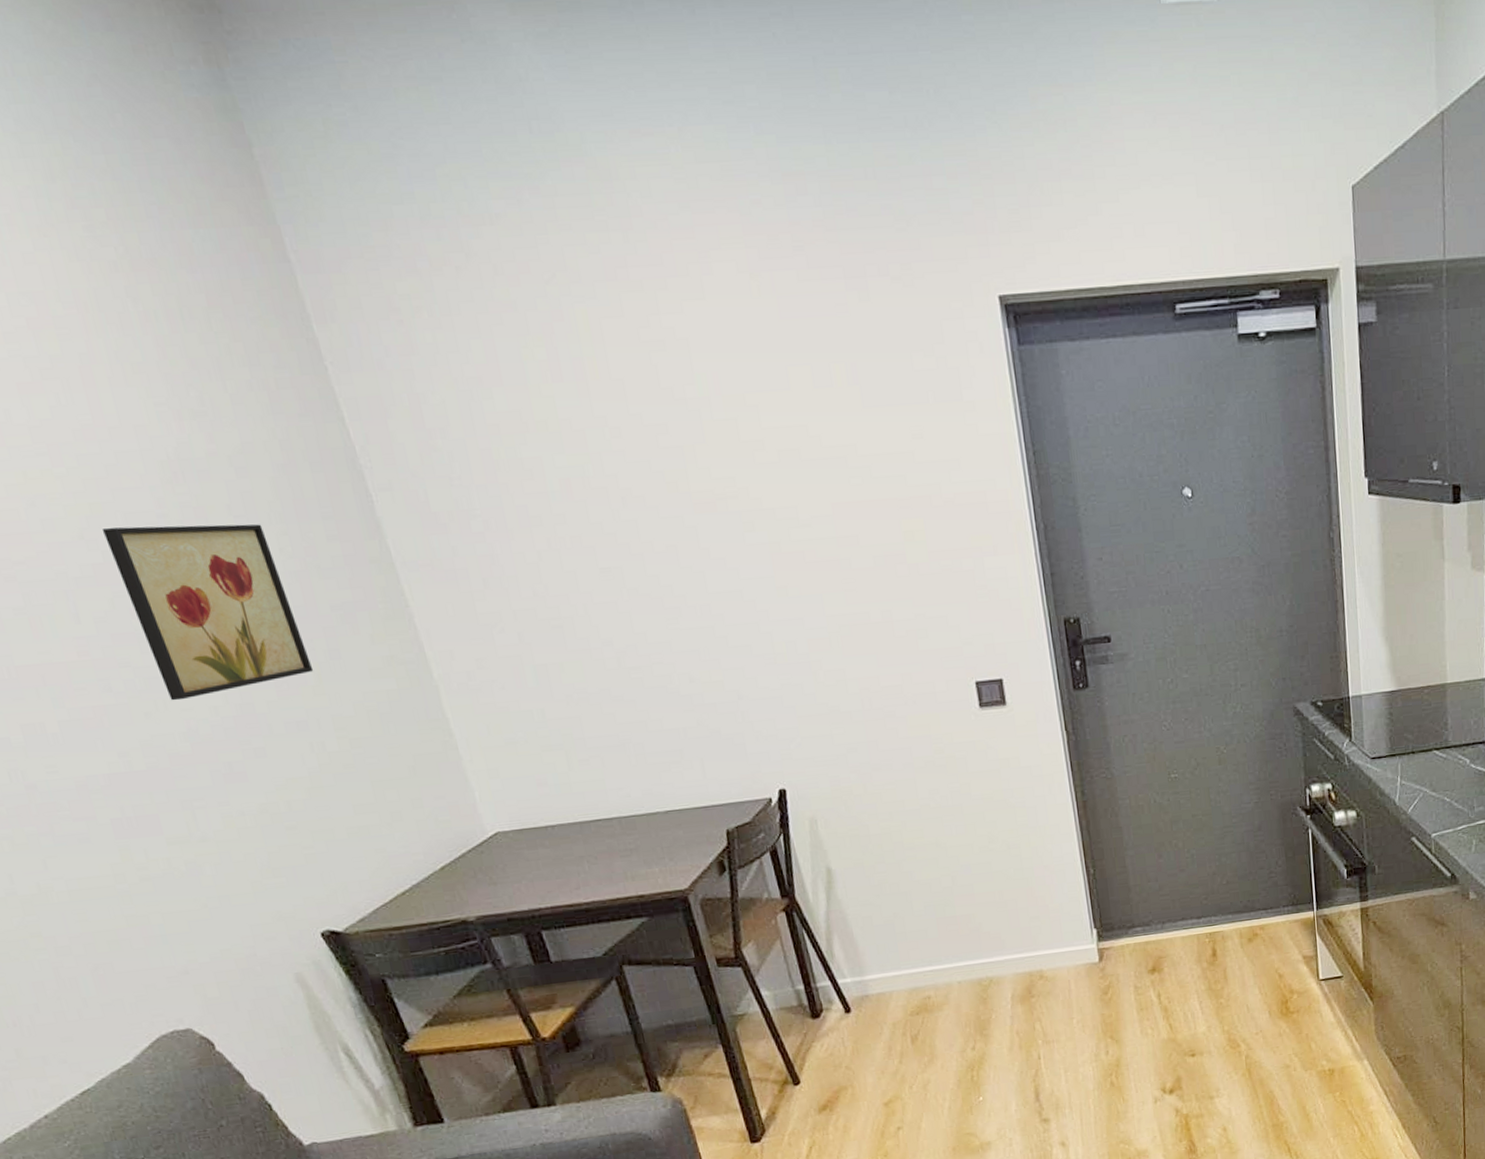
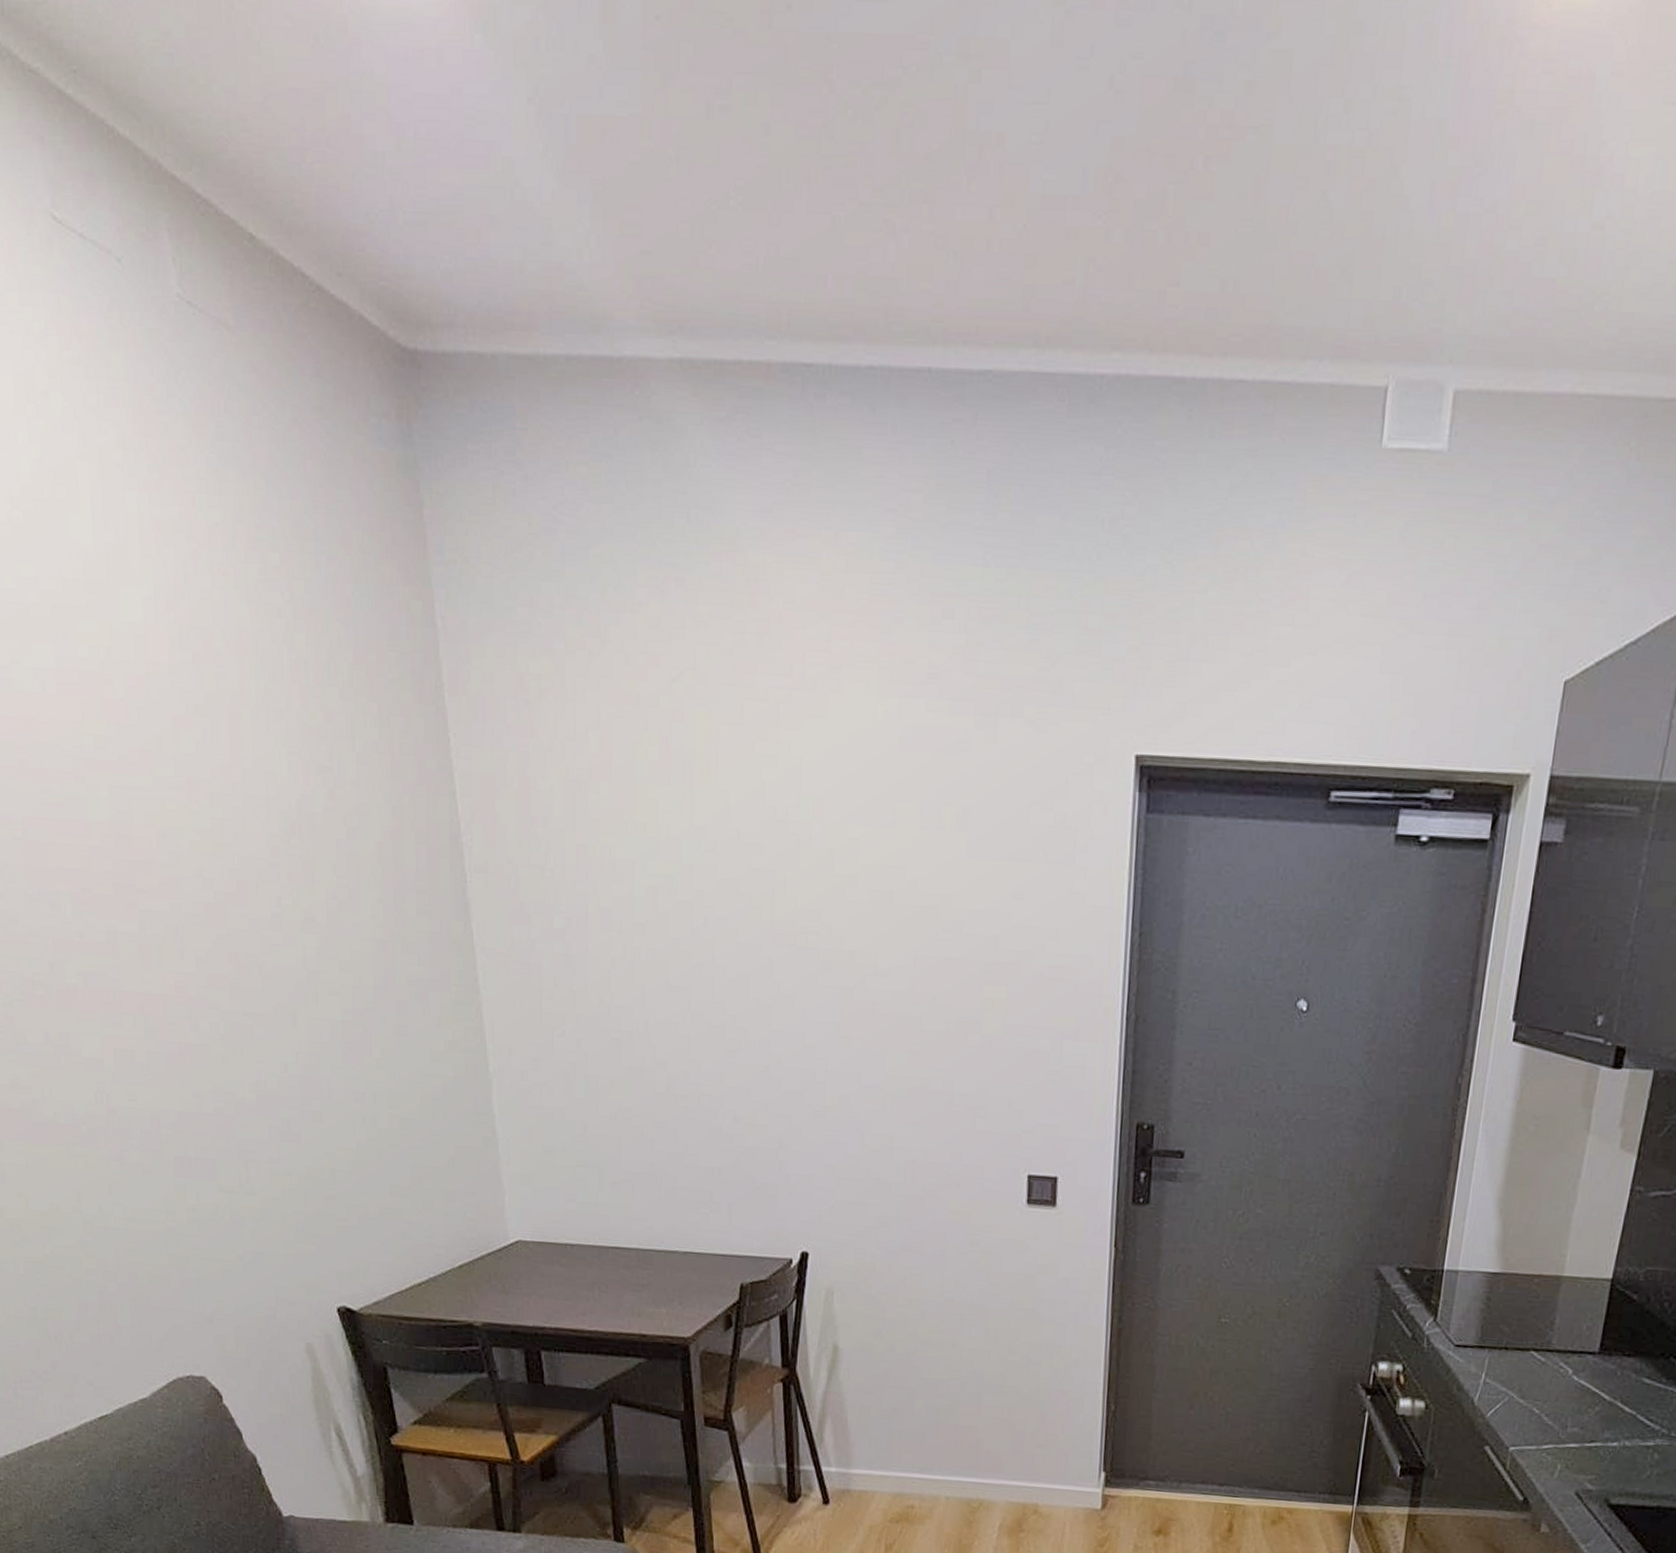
wall art: present [103,524,314,701] -> none [220,870,380,1051]

